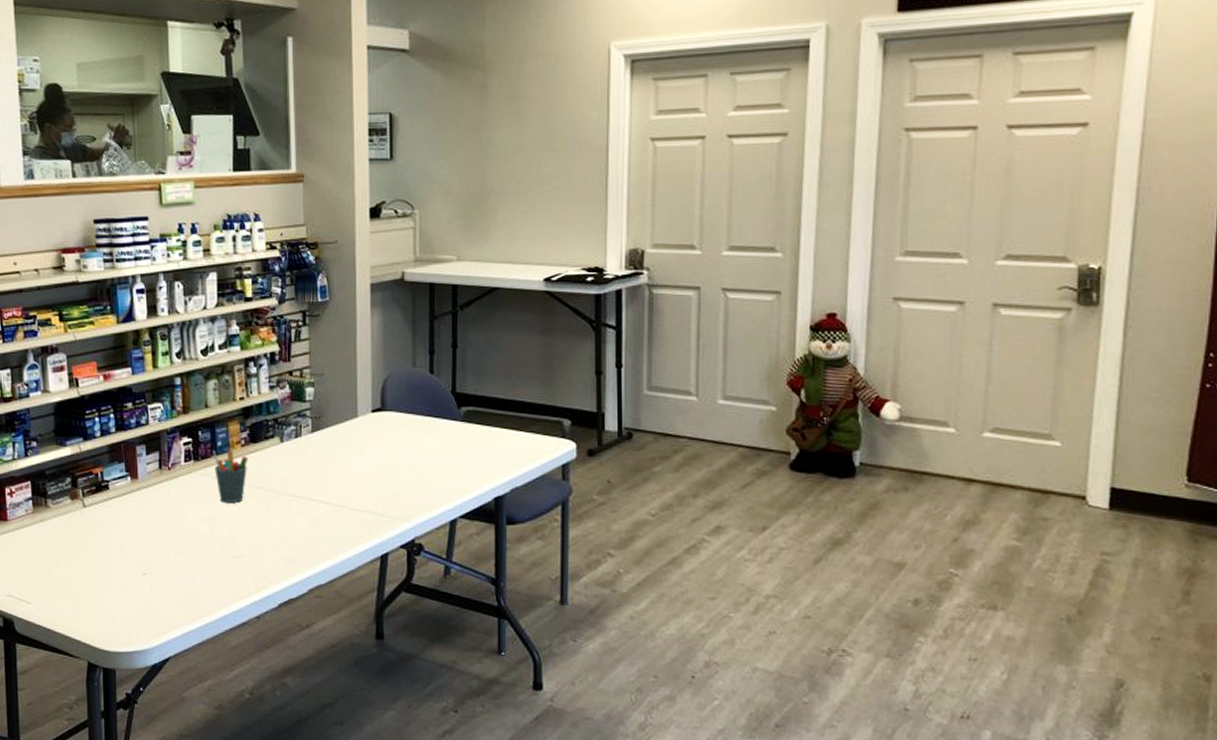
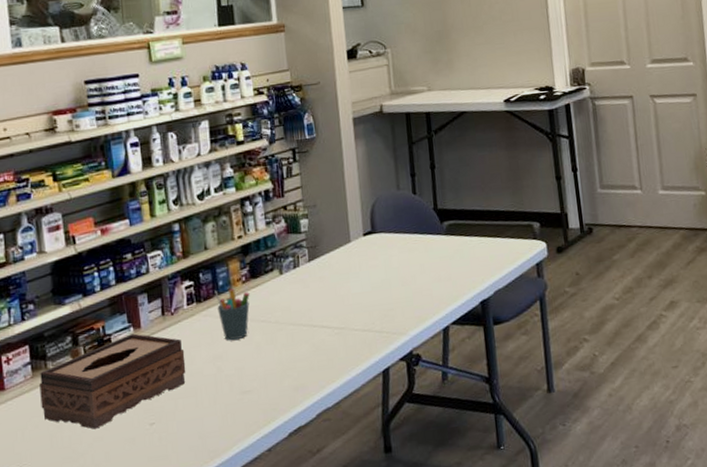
tissue box: none [40,483,180,571] -> present [39,333,186,429]

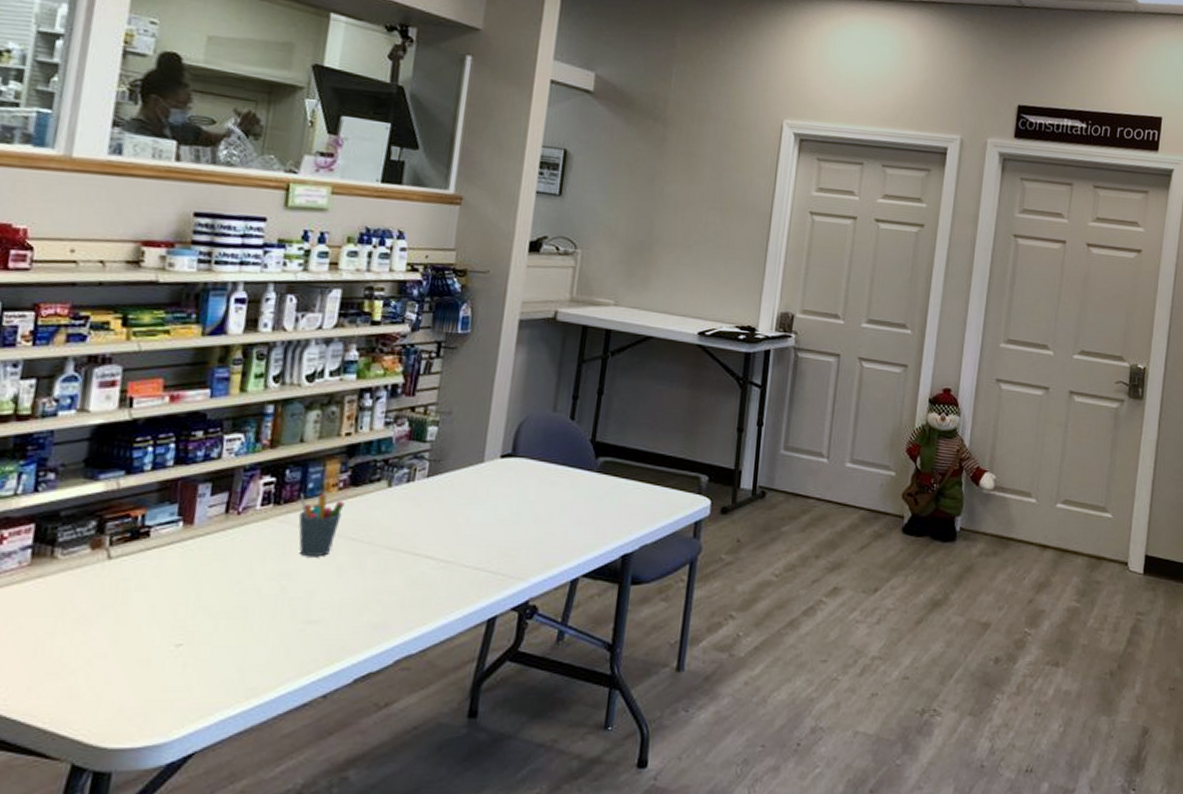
tissue box: present [39,333,186,429] -> none [32,530,244,642]

